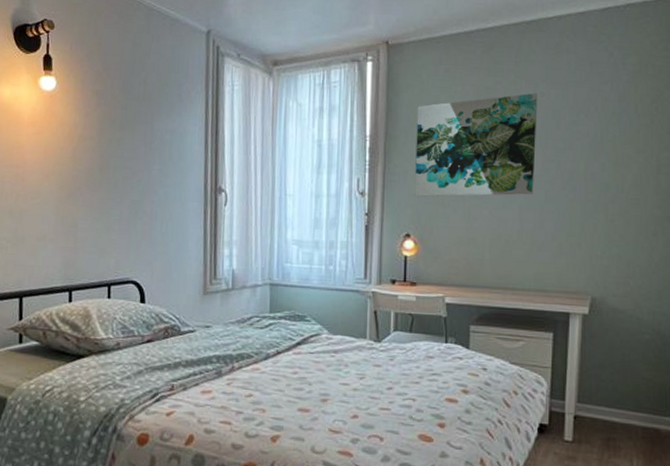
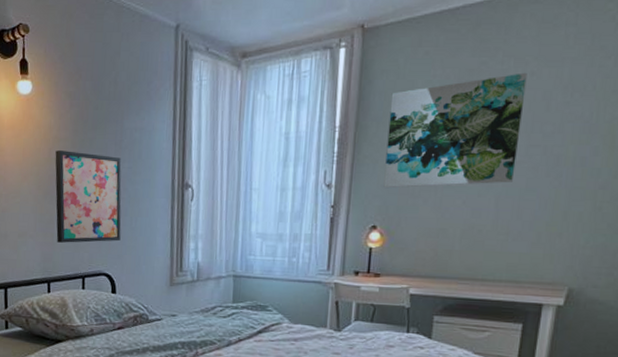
wall art: none [79,150,152,248] -> present [55,150,122,243]

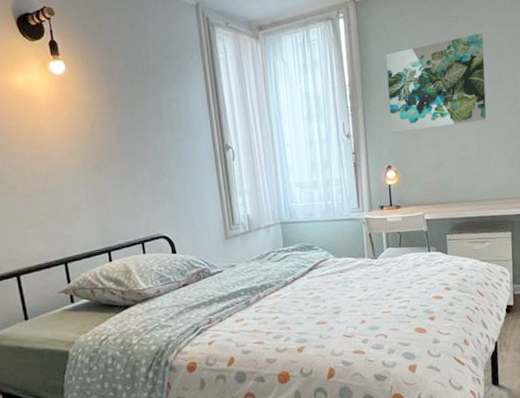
wall art: present [55,150,122,243] -> none [97,124,173,213]

